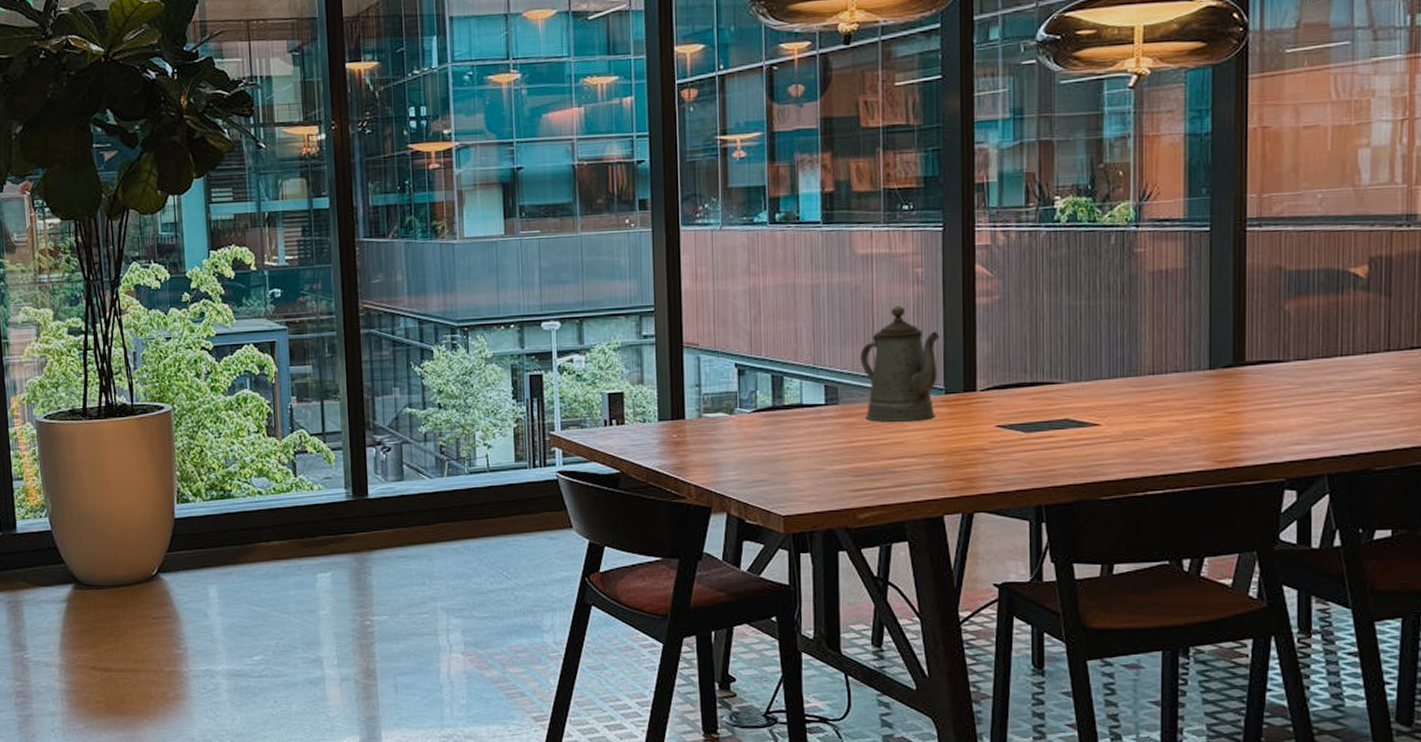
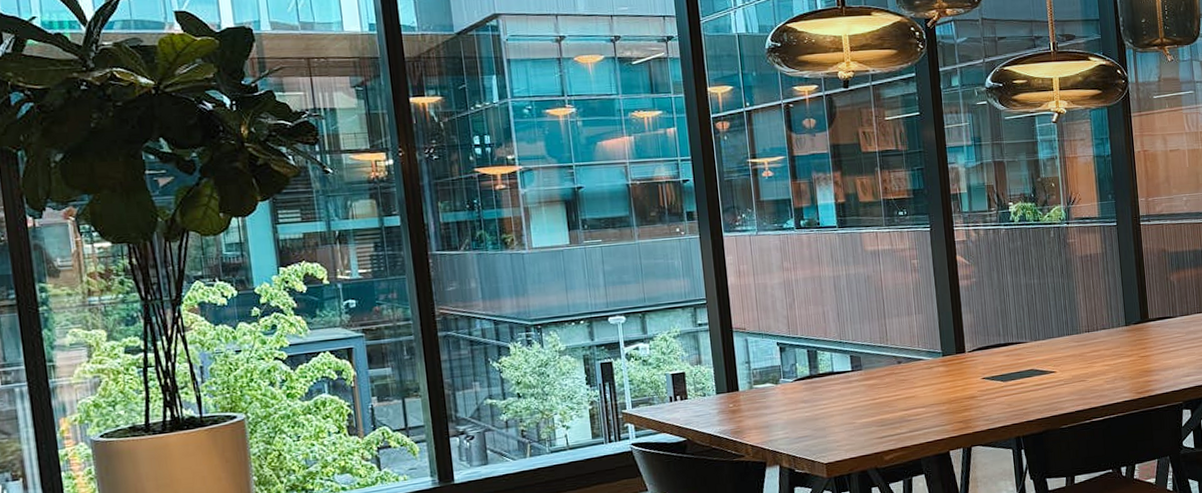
coffee pot: present [860,306,940,422] -> none [875,290,937,382]

